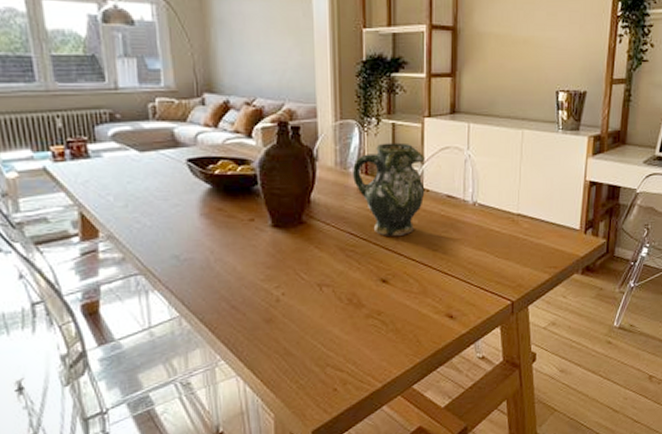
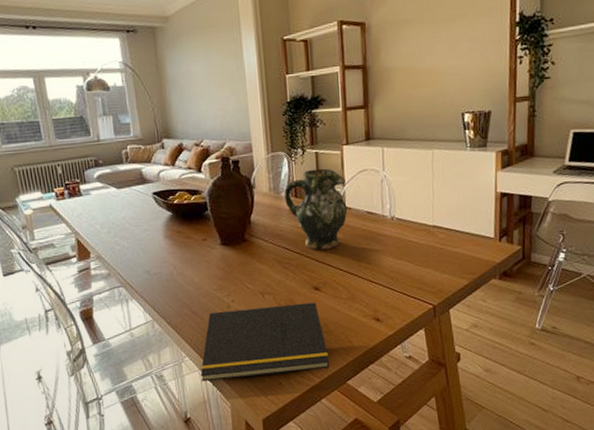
notepad: none [238,296,394,389] -> present [200,302,330,382]

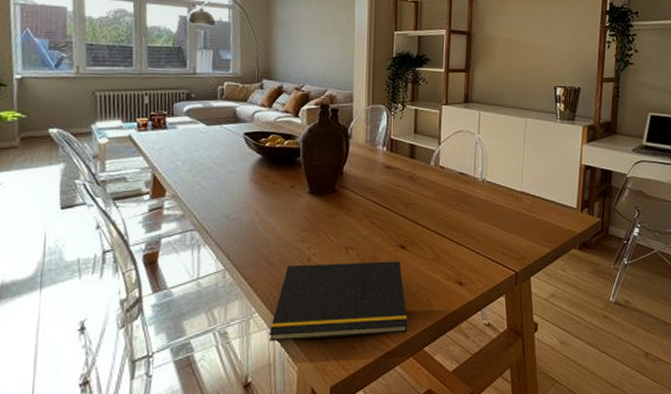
ceramic pitcher: present [283,168,348,250] -> none [379,125,442,208]

